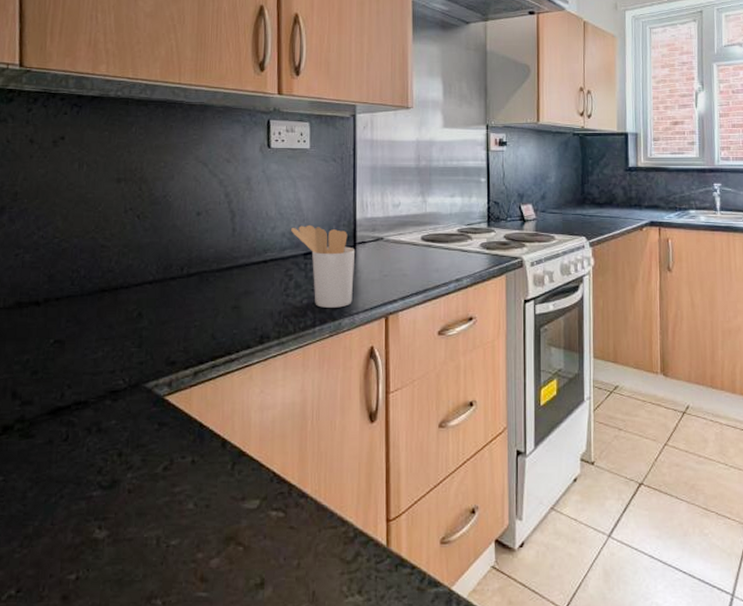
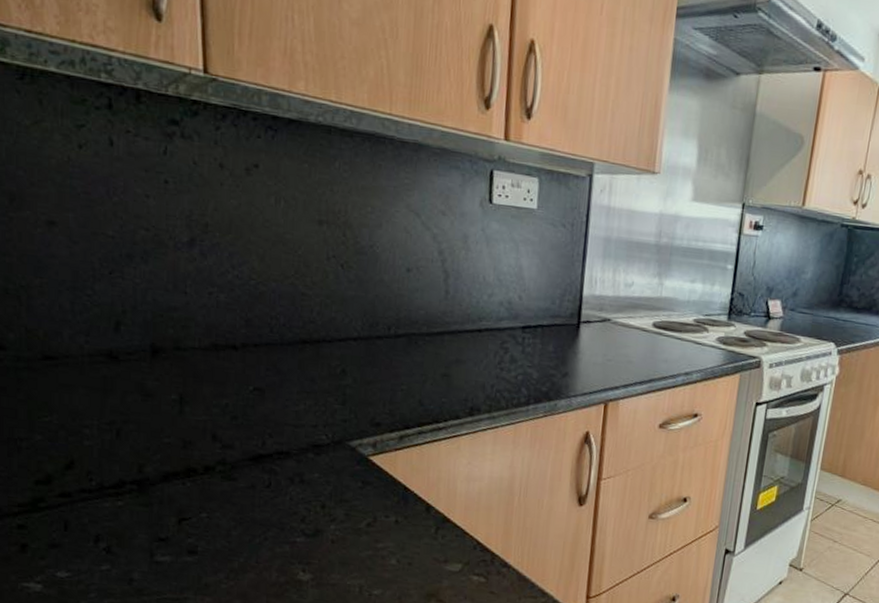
utensil holder: present [291,224,356,308] -> none [510,295,579,388]

